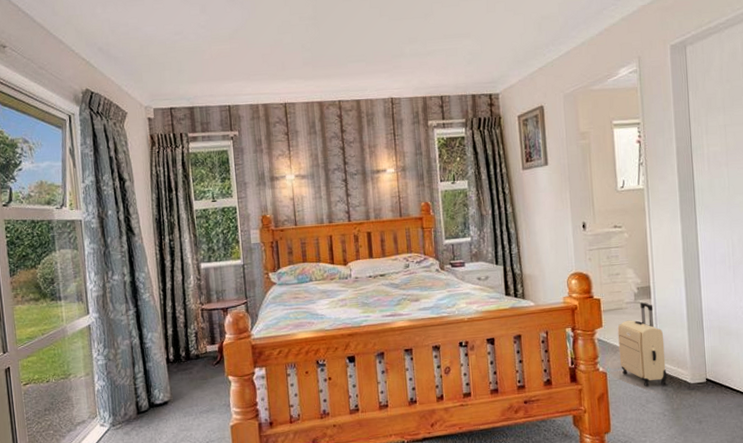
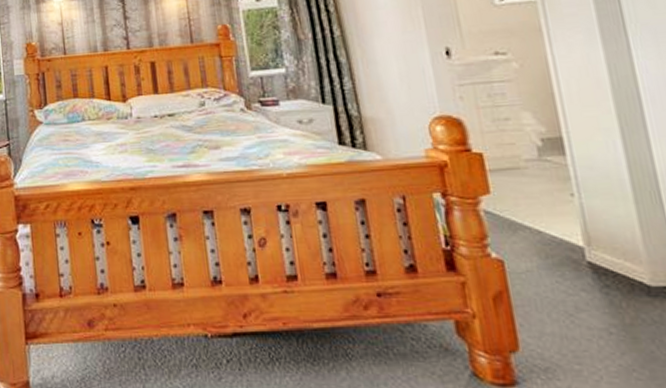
suitcase: present [617,302,667,387] -> none [514,160,608,287]

